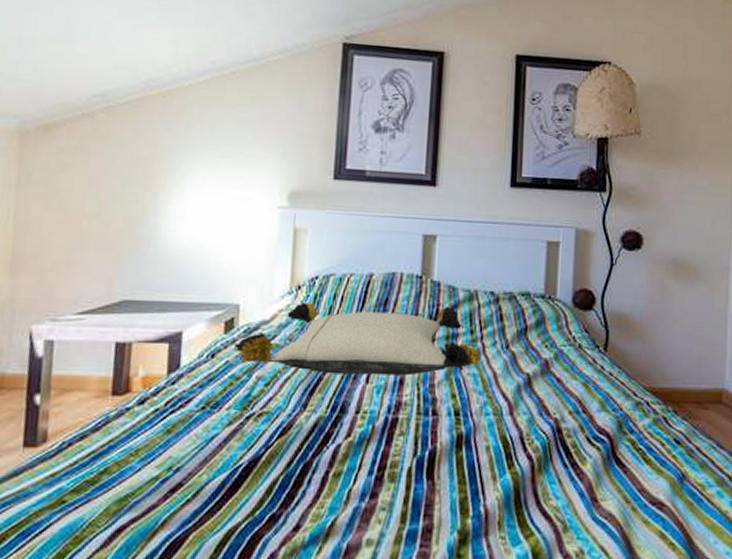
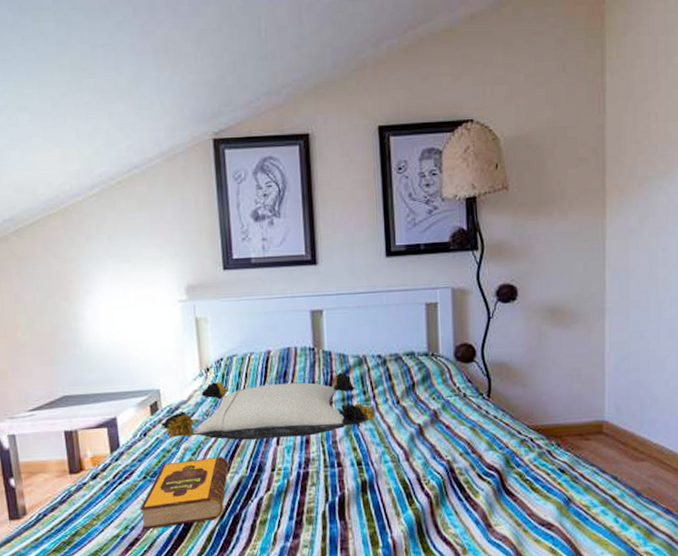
hardback book: none [188,390,307,474] -> present [139,456,229,531]

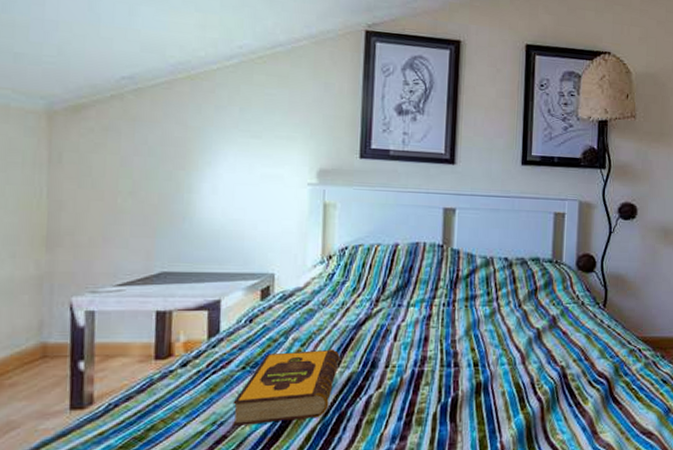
pillow: present [161,373,376,441] -> none [271,271,497,334]

